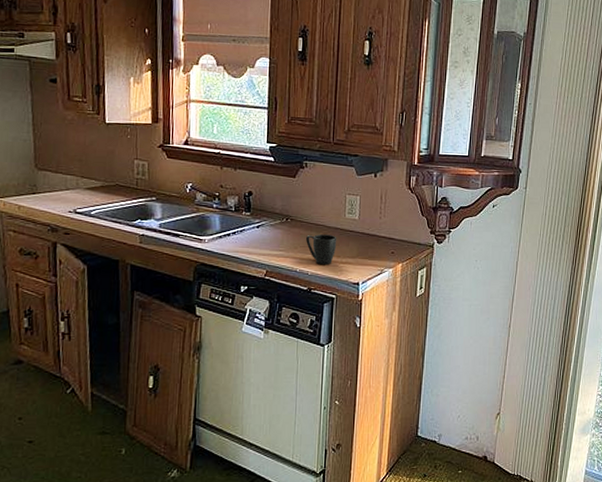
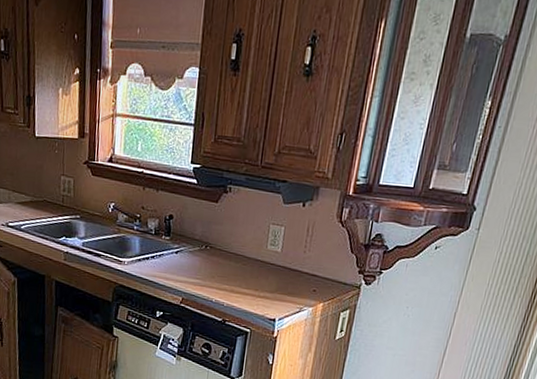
mug: present [306,234,337,264] -> none [224,264,257,297]

